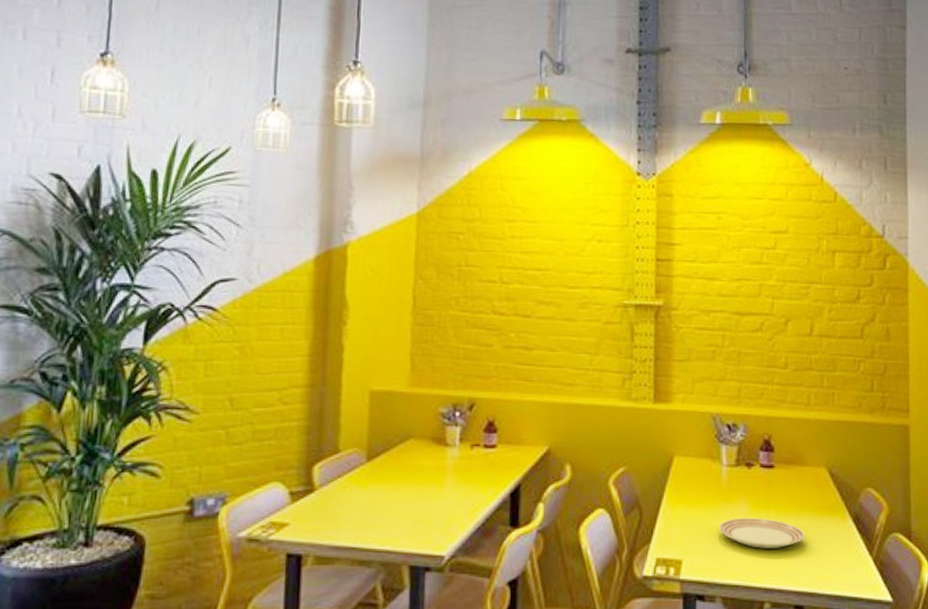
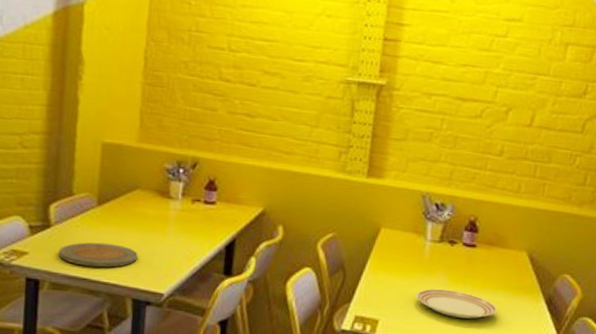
plate: none [324,503,414,533] -> present [59,242,138,268]

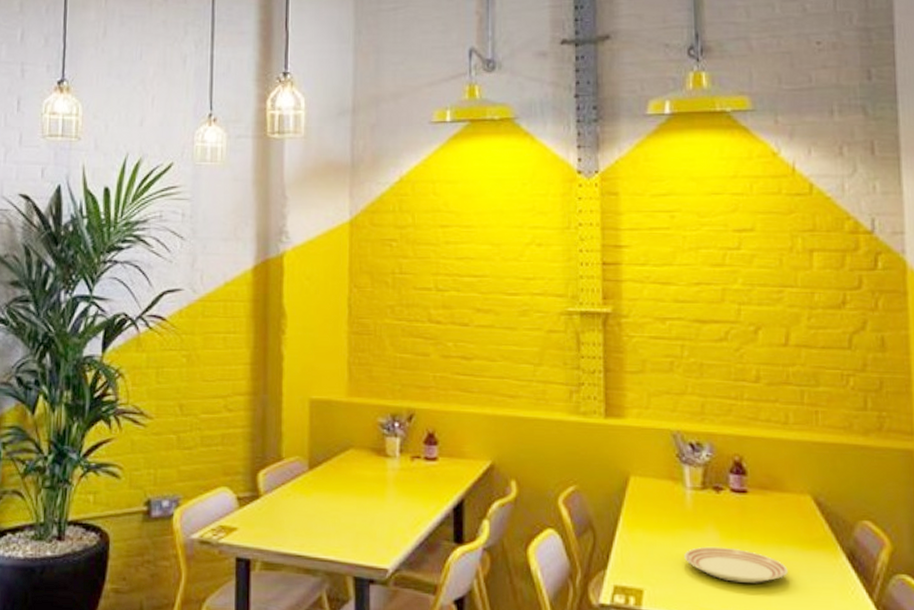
plate: present [59,242,138,268] -> none [270,512,356,541]

